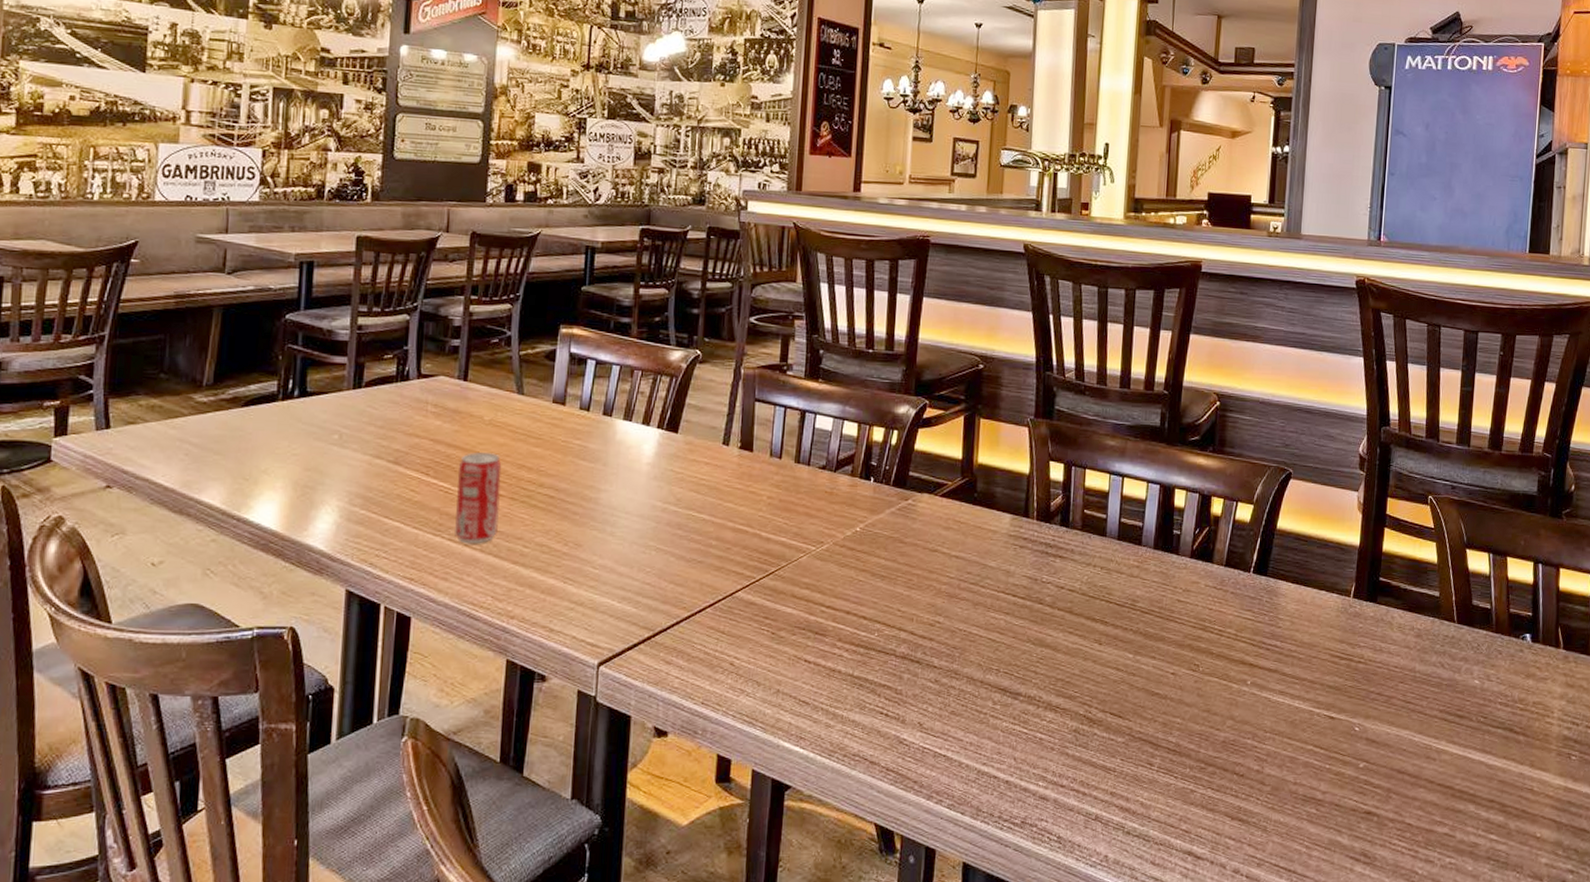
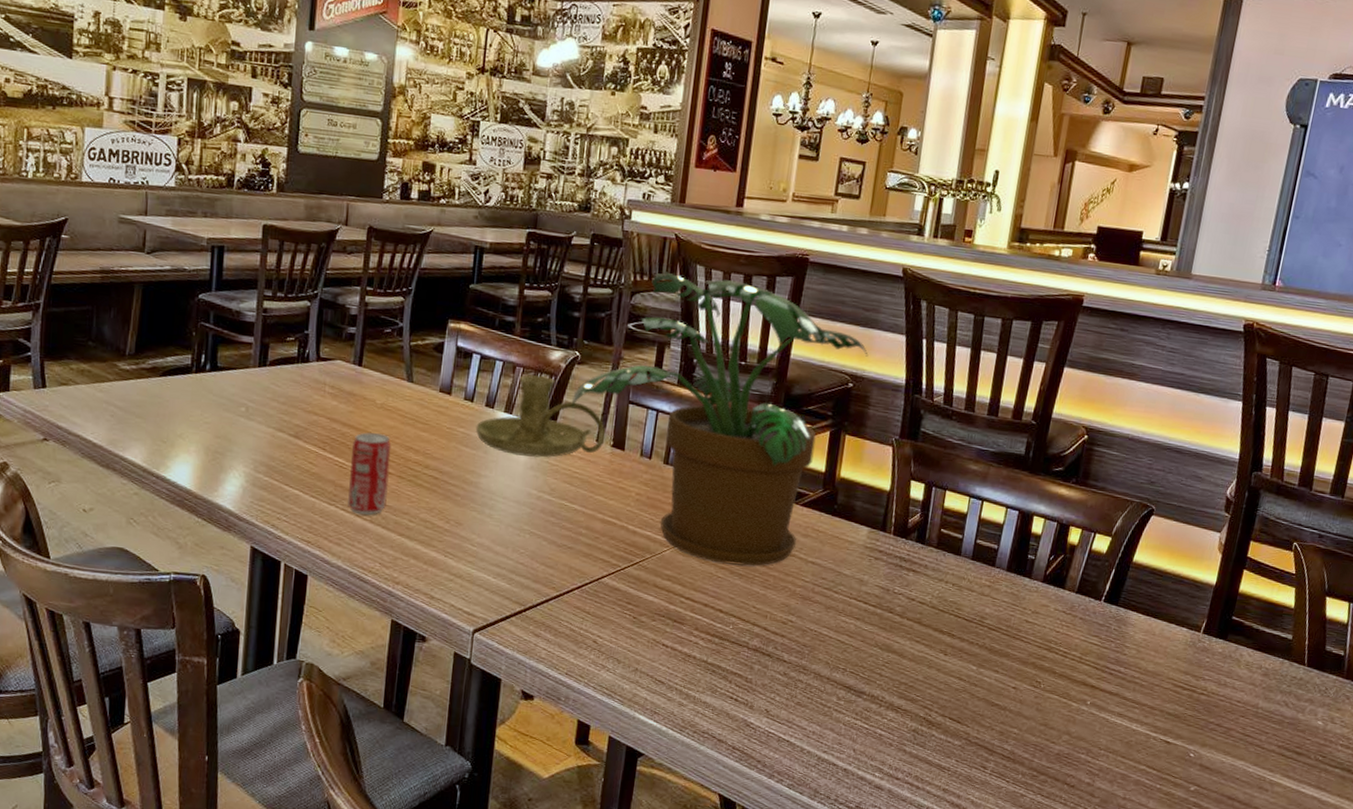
candle holder: none [593,377,732,466] -> present [475,374,606,458]
potted plant: none [694,261,997,566] -> present [571,271,868,567]

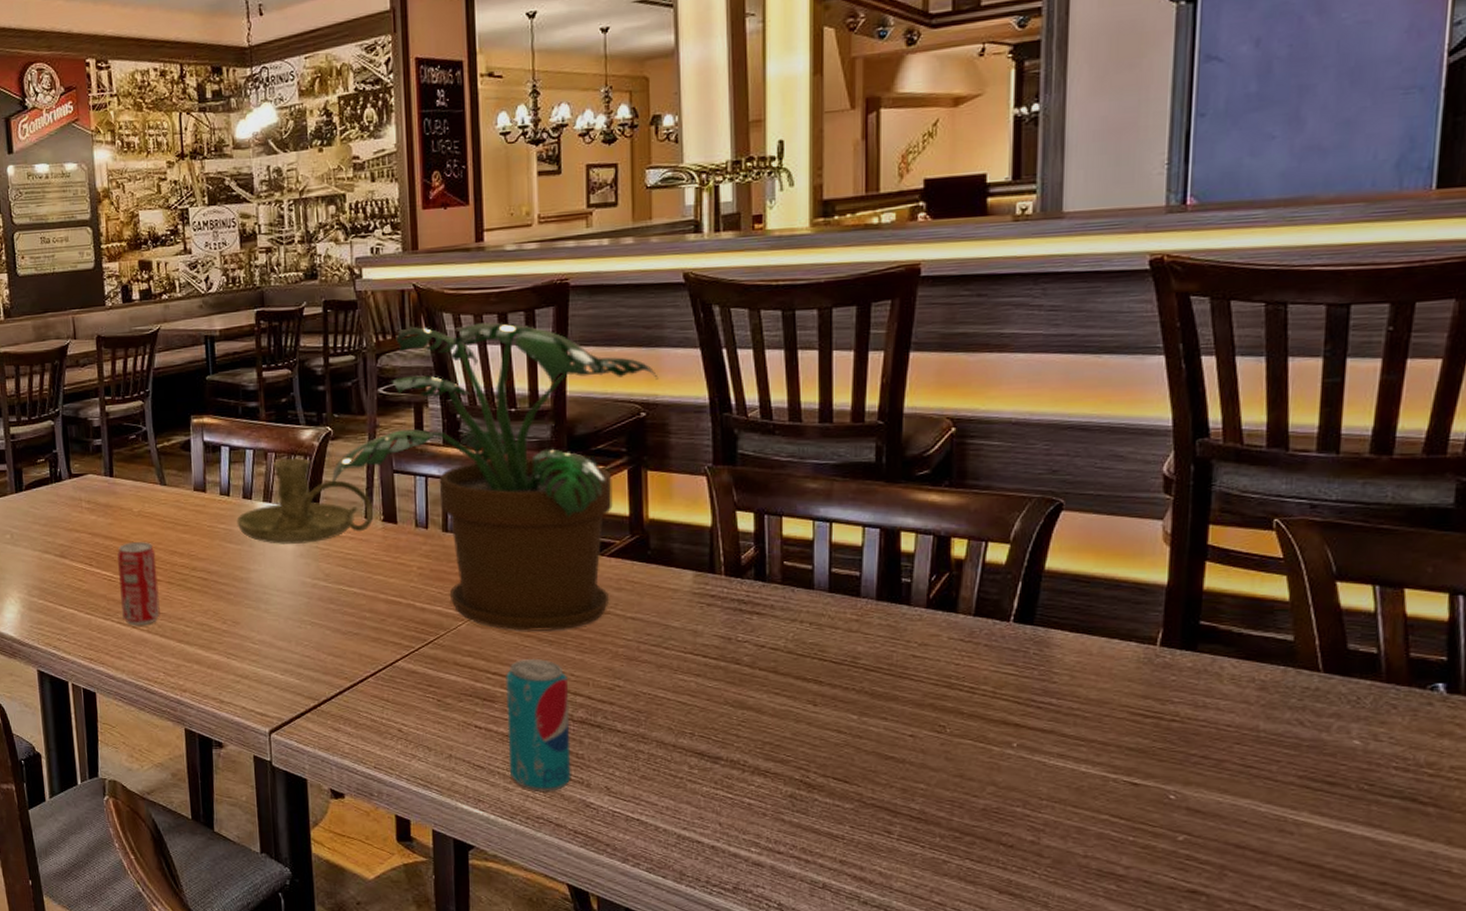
beverage can: none [686,588,750,710] -> present [506,658,571,791]

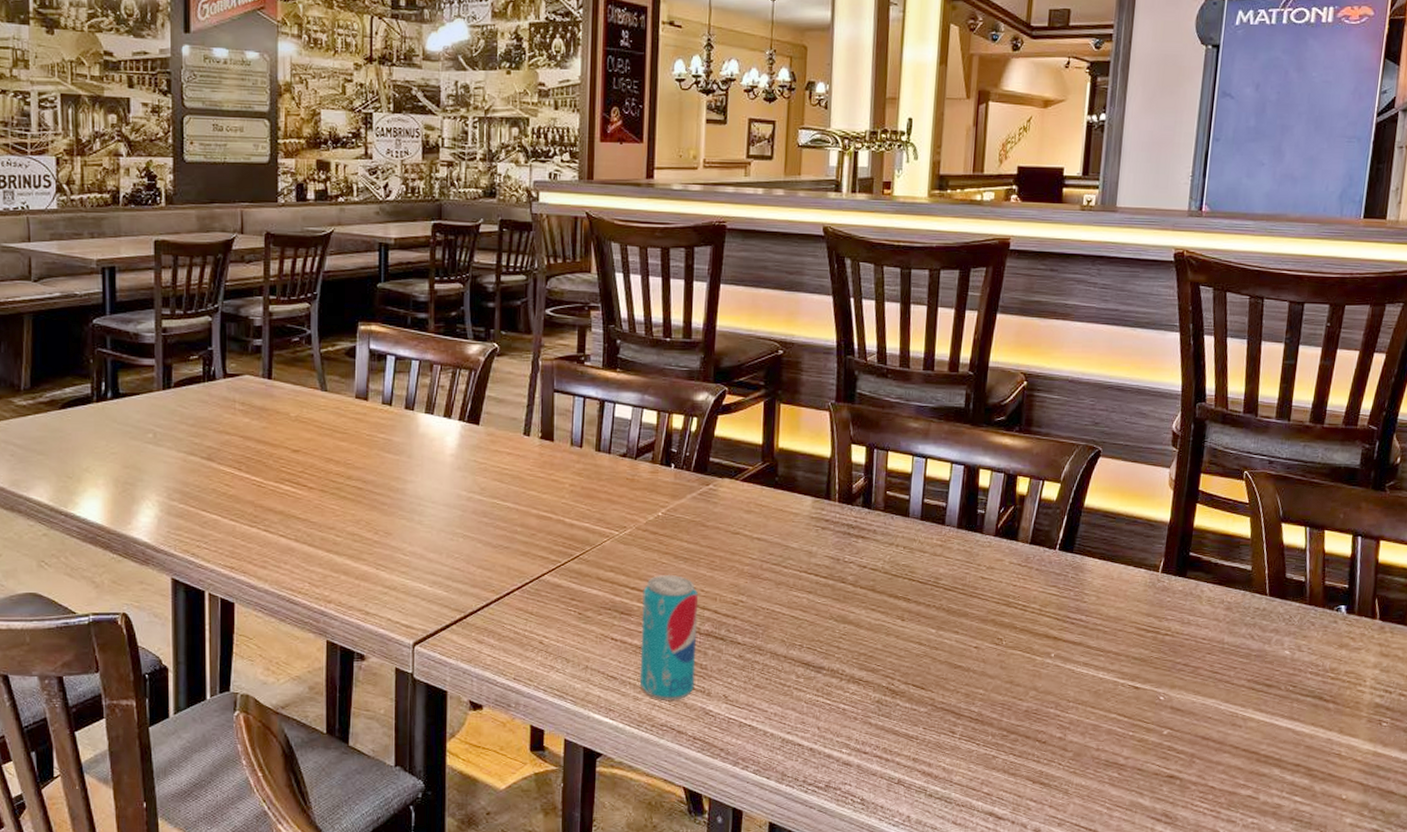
beverage can: present [117,542,160,625] -> none [270,448,310,533]
candle holder: present [236,458,374,544] -> none [397,371,533,457]
potted plant: present [331,322,659,631] -> none [494,252,796,549]

